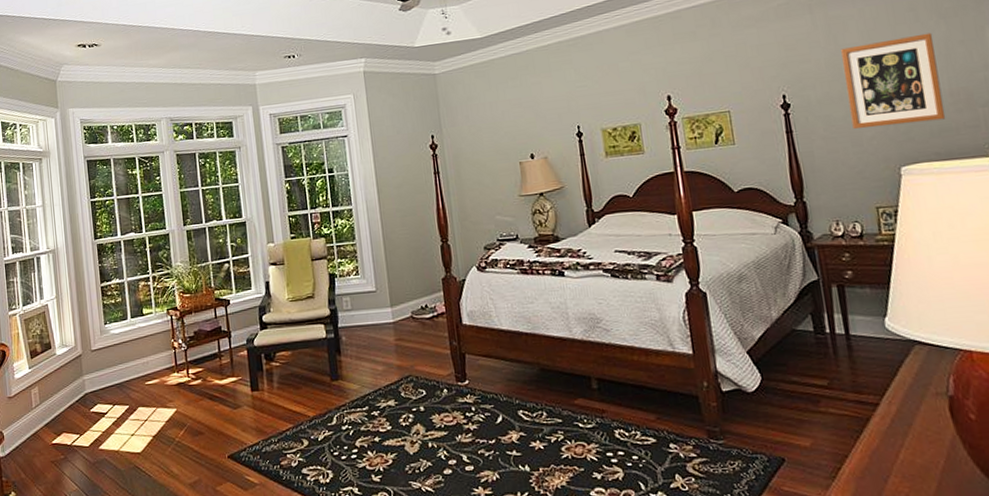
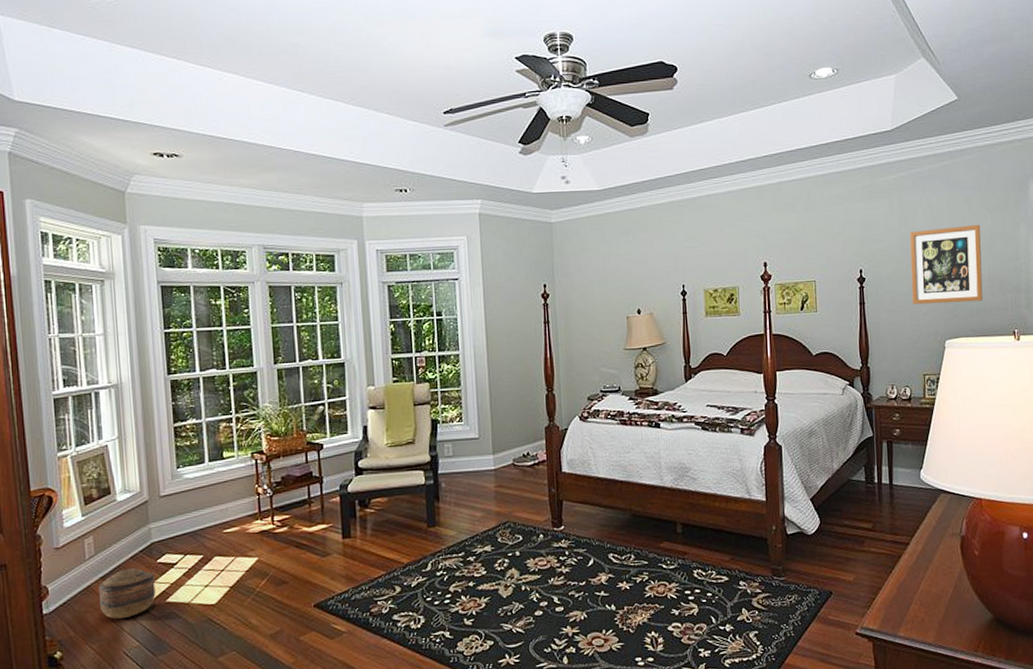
basket: none [43,417,90,463] -> present [98,568,156,619]

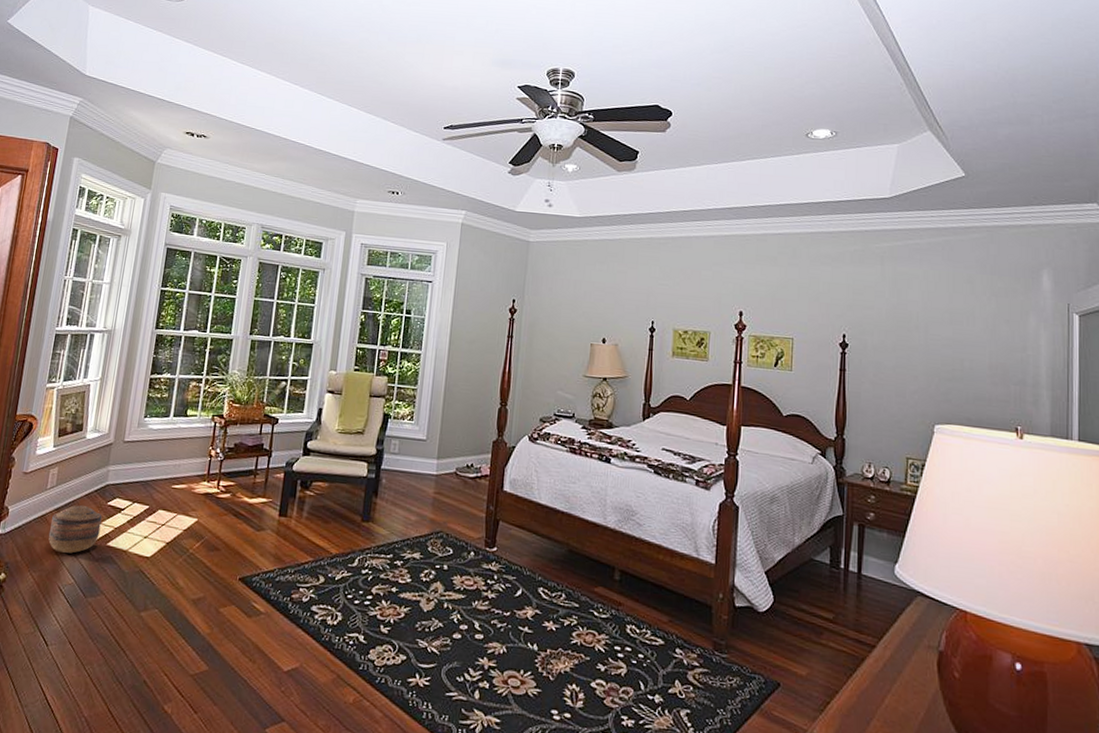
wall art: present [910,224,983,305] -> none [899,303,984,389]

